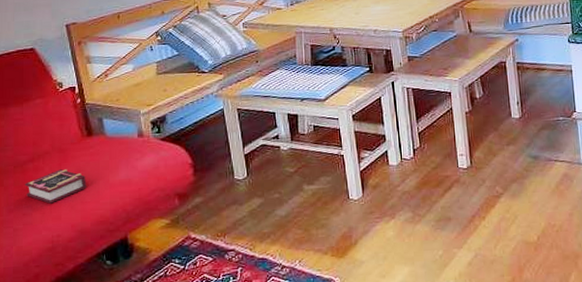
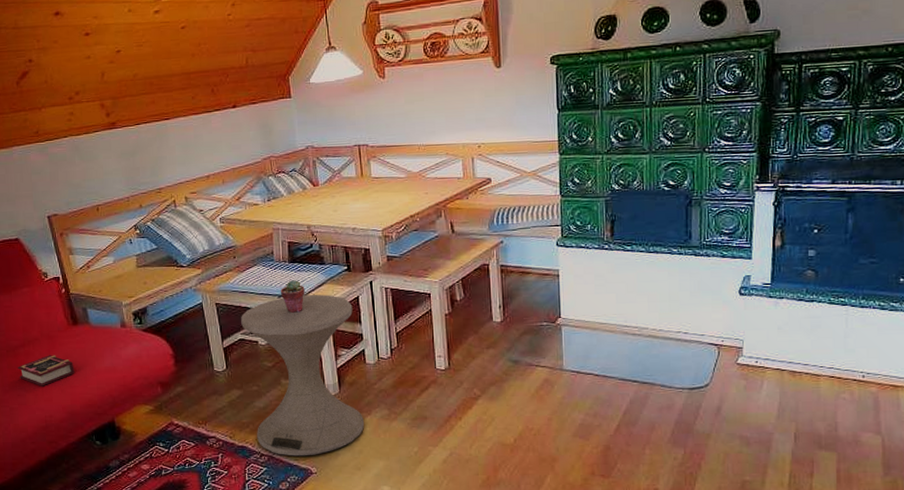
side table: none [263,96,389,267] -> present [241,295,365,456]
potted succulent: none [302,83,328,116] -> present [280,280,305,313]

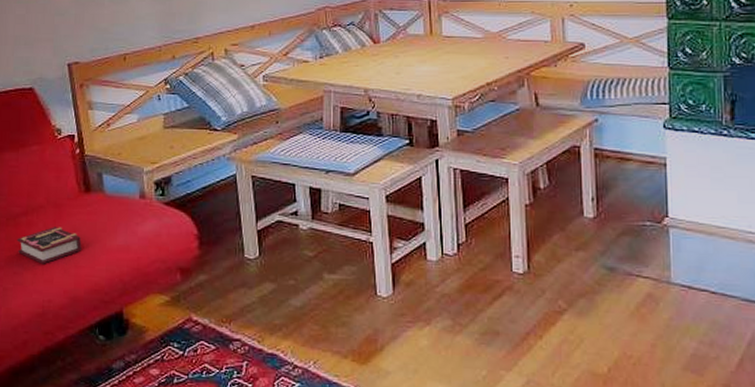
side table: present [241,295,365,456] -> none [280,172,422,372]
potted succulent: present [280,280,305,313] -> none [328,153,358,193]

